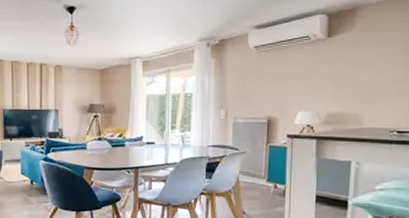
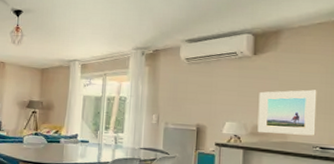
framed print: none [331,70,396,120] -> present [257,89,317,136]

